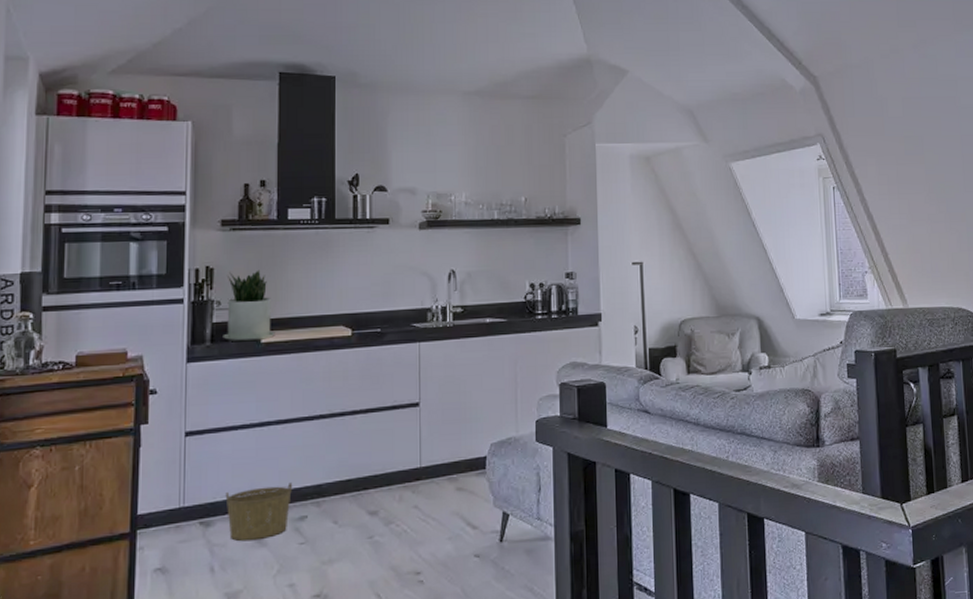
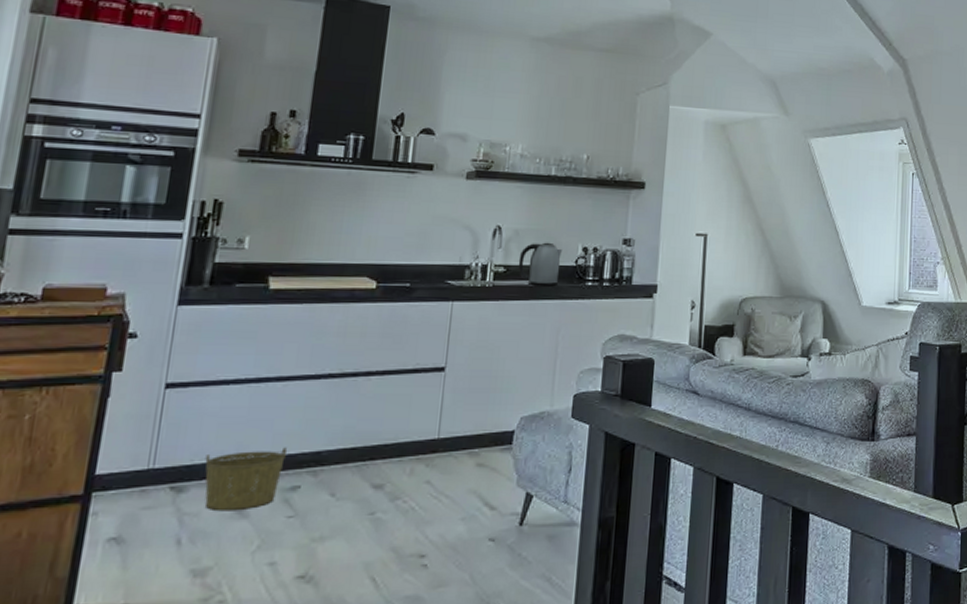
planter: present [223,270,275,342] -> none [224,208,287,287]
kettle: none [473,281,512,324] -> present [518,242,562,288]

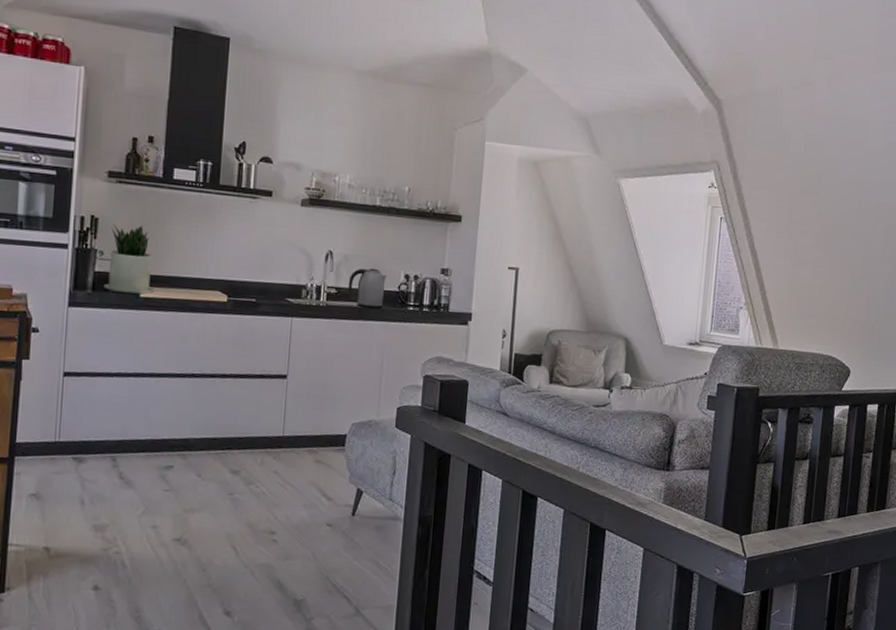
basket: present [204,447,287,512] -> none [98,433,161,482]
planter: none [224,208,287,287] -> present [104,224,154,295]

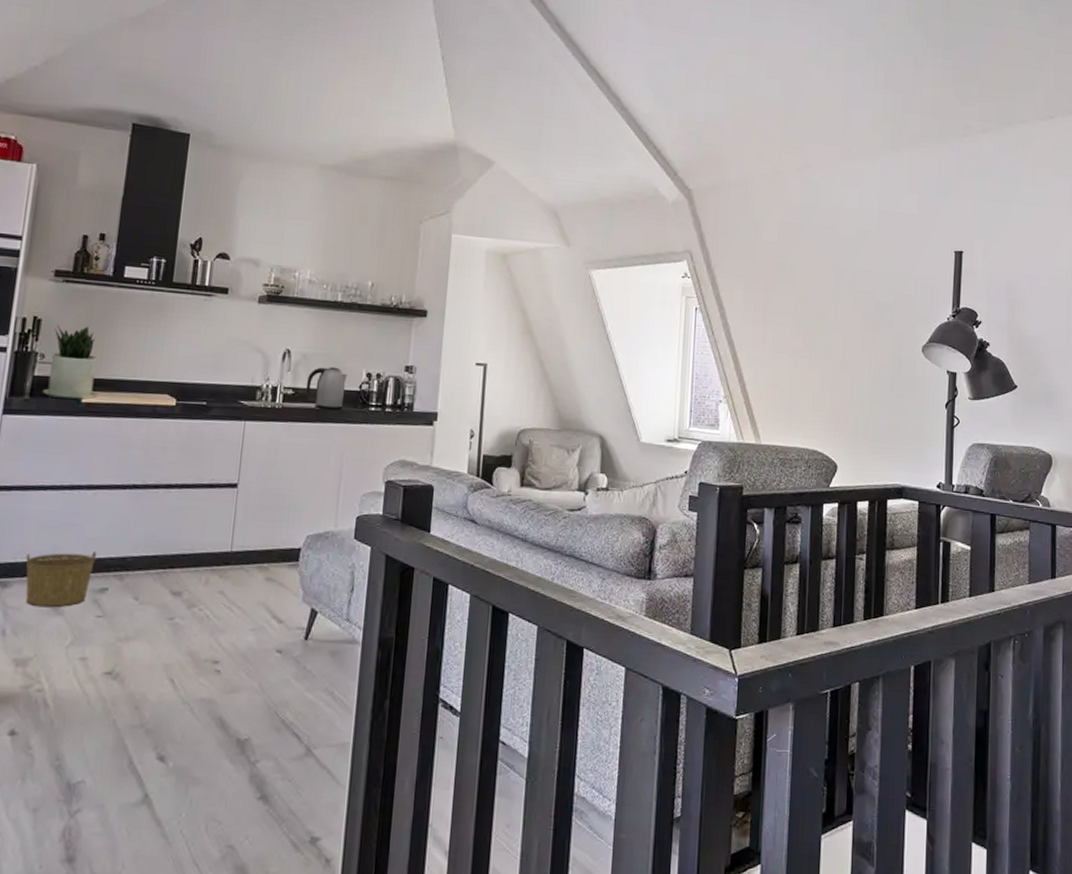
basket: none [98,433,161,482] -> present [25,551,96,608]

